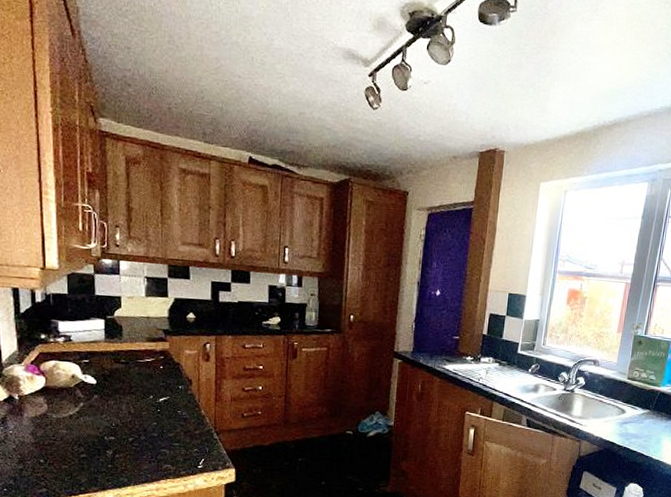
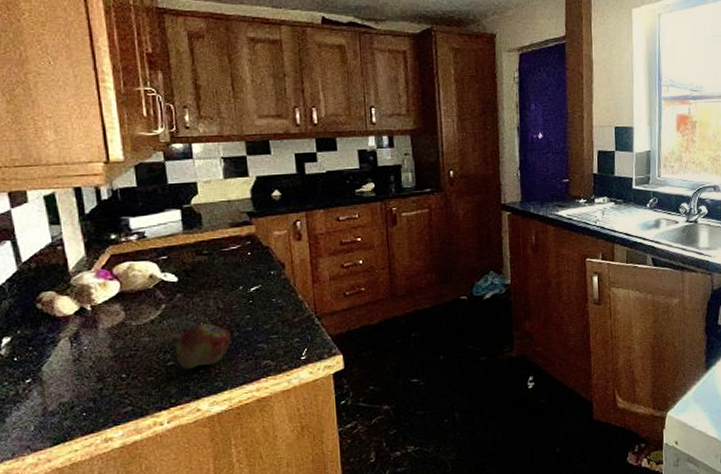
fruit: none [88,424,139,463] -> present [175,323,232,369]

